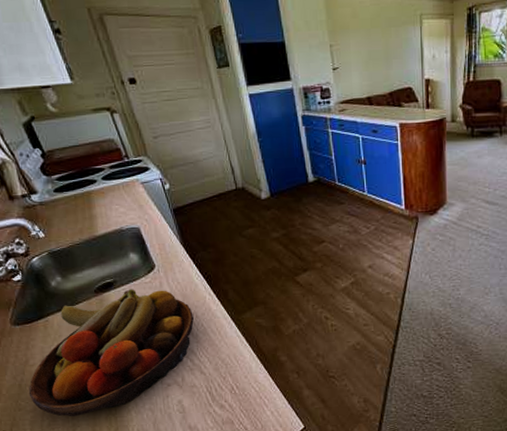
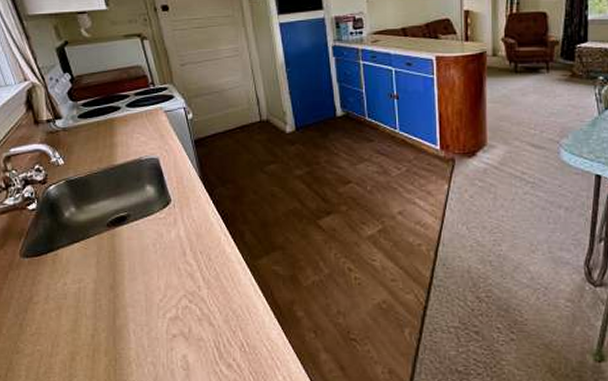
fruit bowl: present [29,289,195,417] -> none [30,224,207,366]

